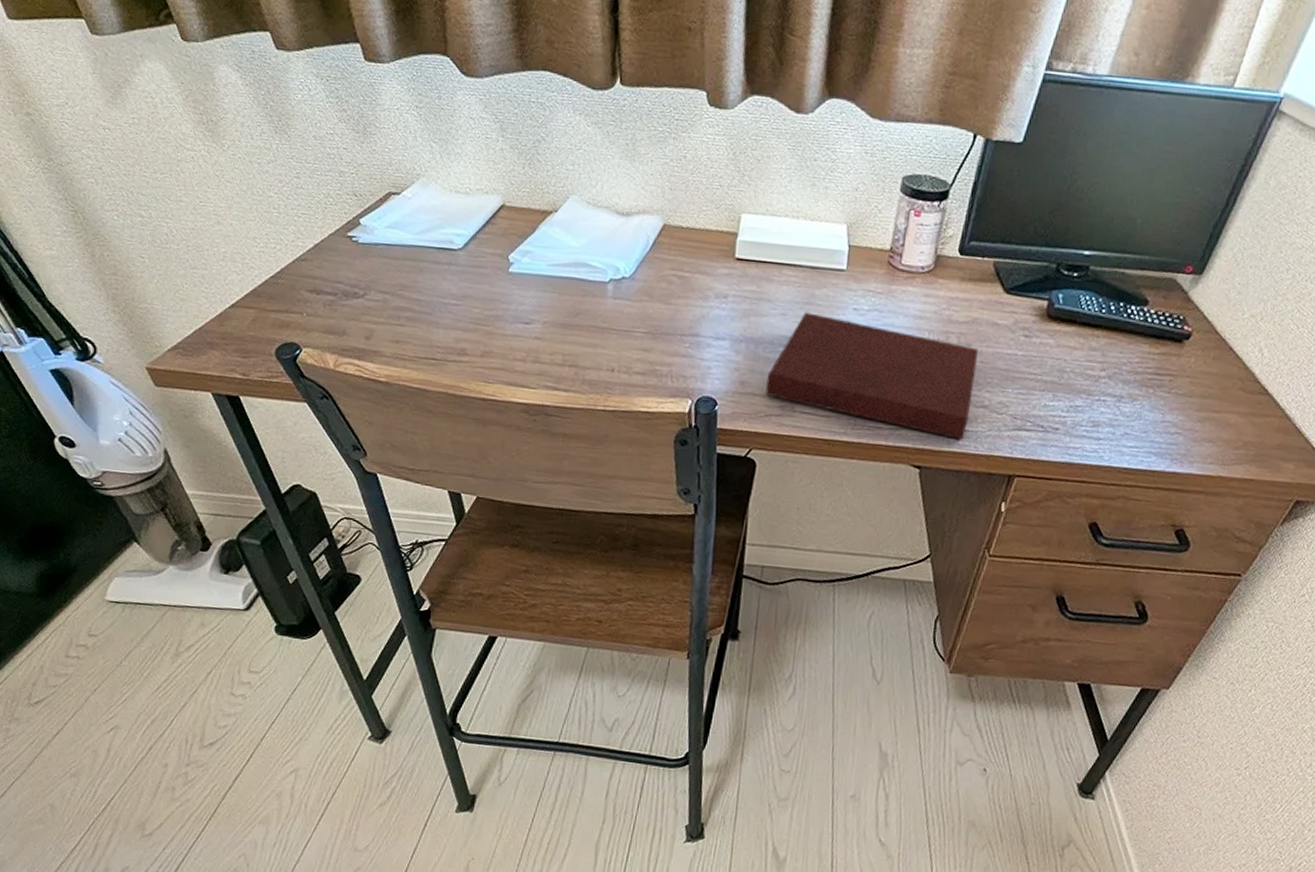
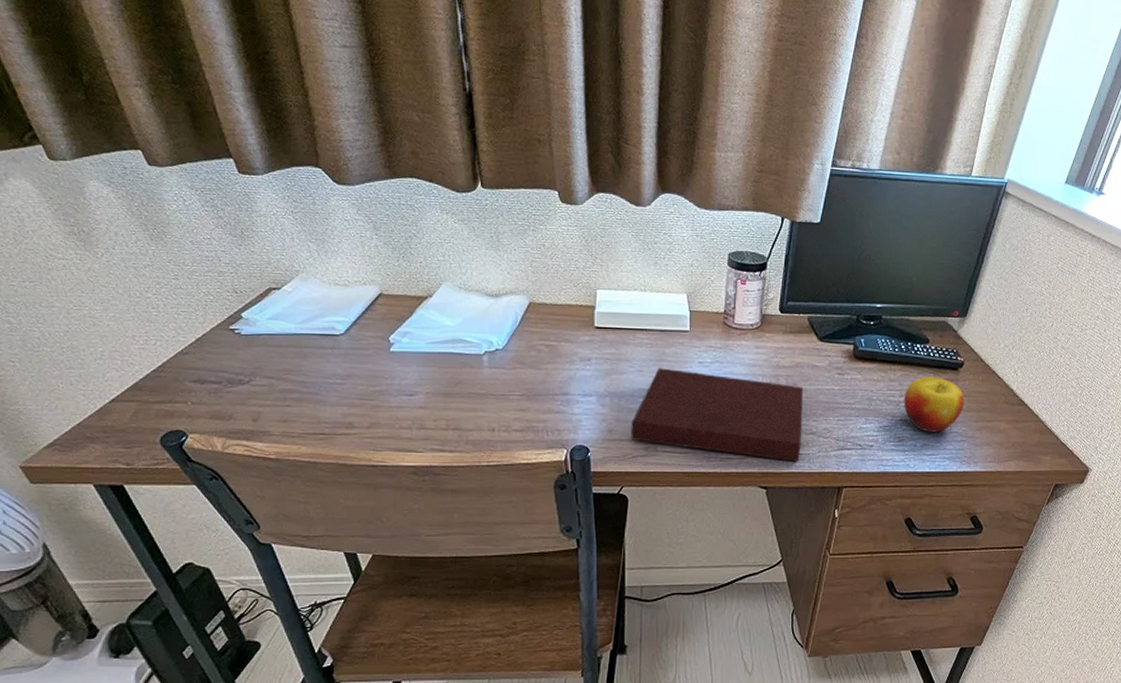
apple: none [1104,347,1187,420] -> present [903,376,965,433]

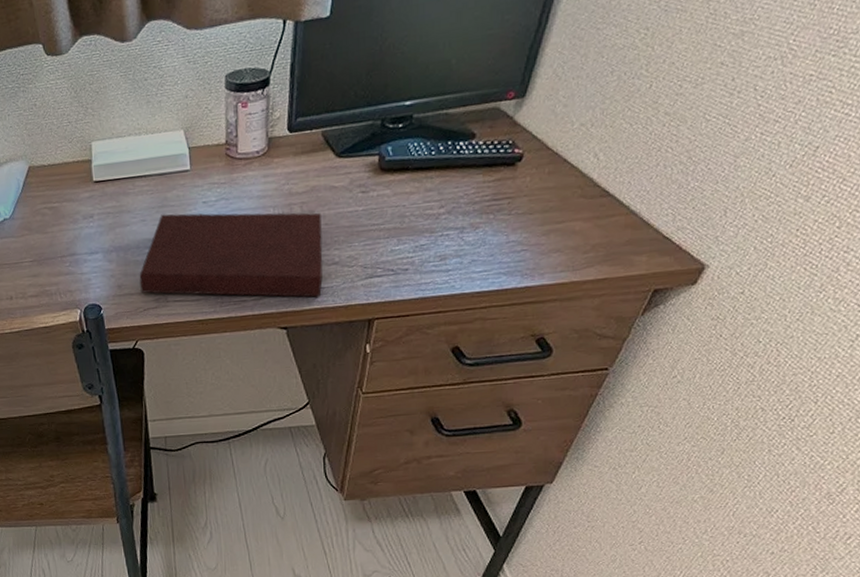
apple: present [903,376,965,433] -> none [444,178,525,246]

